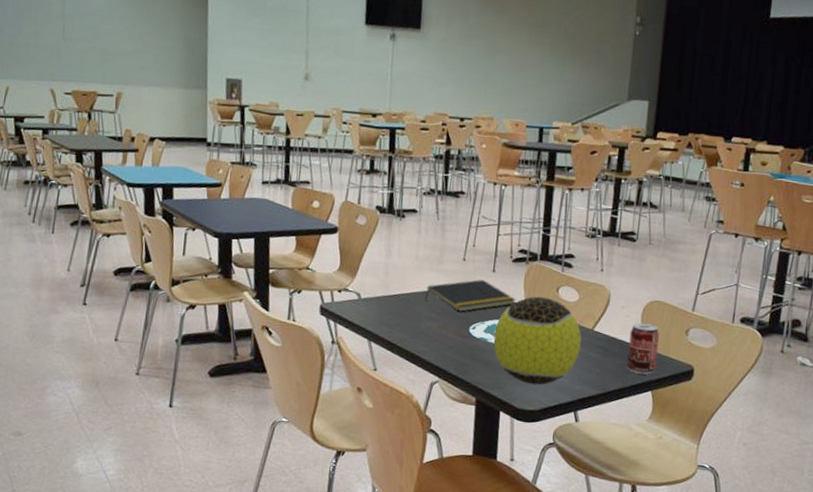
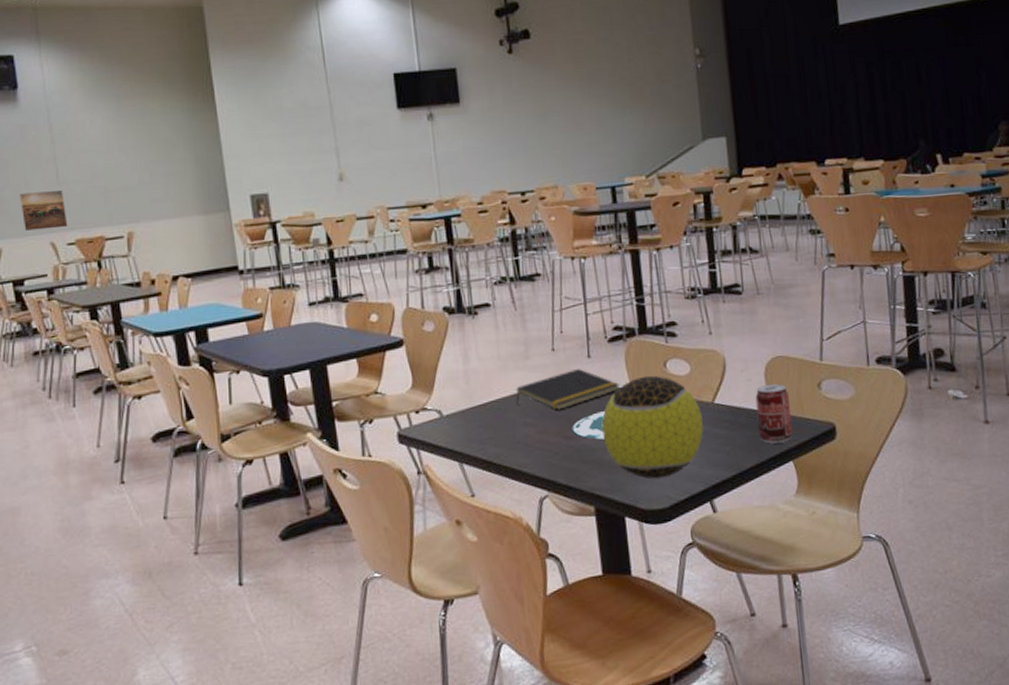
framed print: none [29,41,68,79] -> present [19,189,68,231]

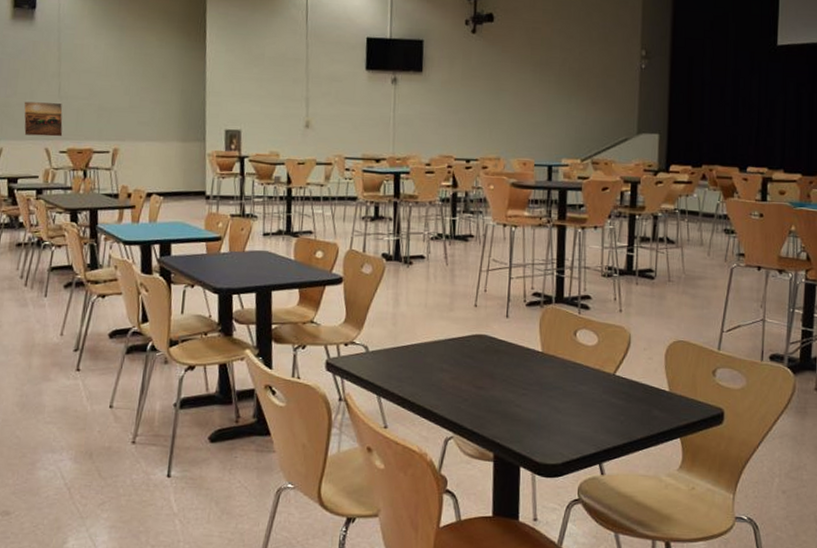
notepad: present [516,368,620,410] -> none [437,325,532,361]
plate: present [571,411,605,440] -> none [483,368,515,393]
decorative ball: present [602,375,704,479] -> none [510,341,603,437]
beverage can: present [755,383,793,444] -> none [652,364,686,421]

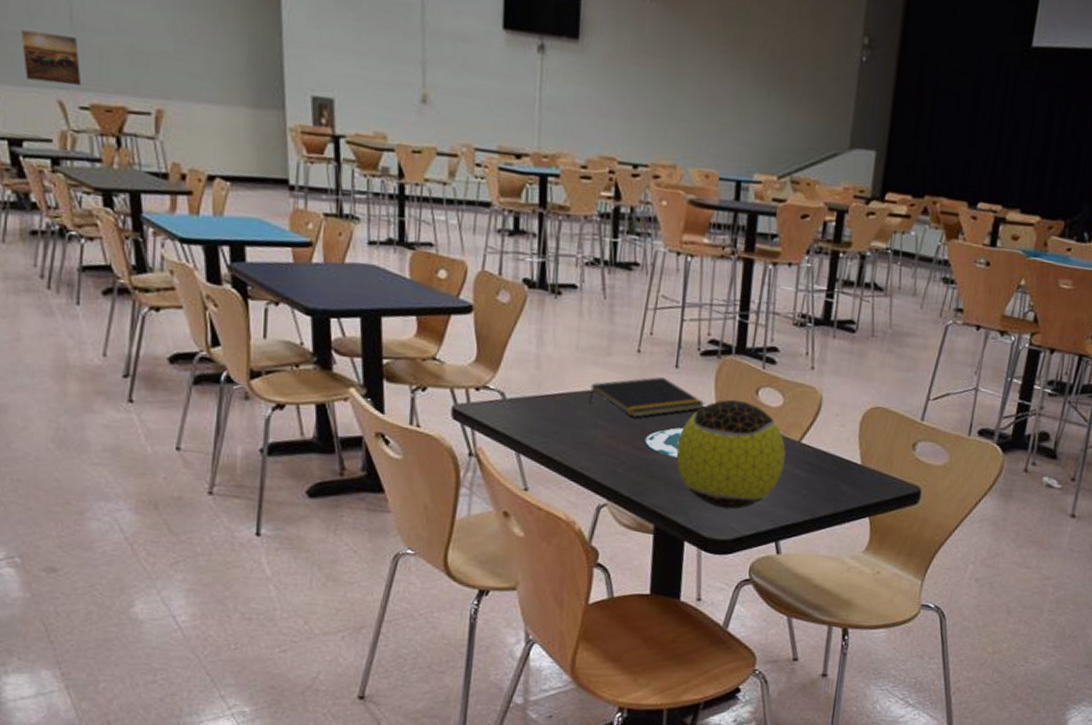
notepad: none [437,325,532,361] -> present [589,376,705,418]
plate: none [483,368,515,393] -> present [644,428,683,457]
decorative ball: none [510,341,603,437] -> present [676,399,786,509]

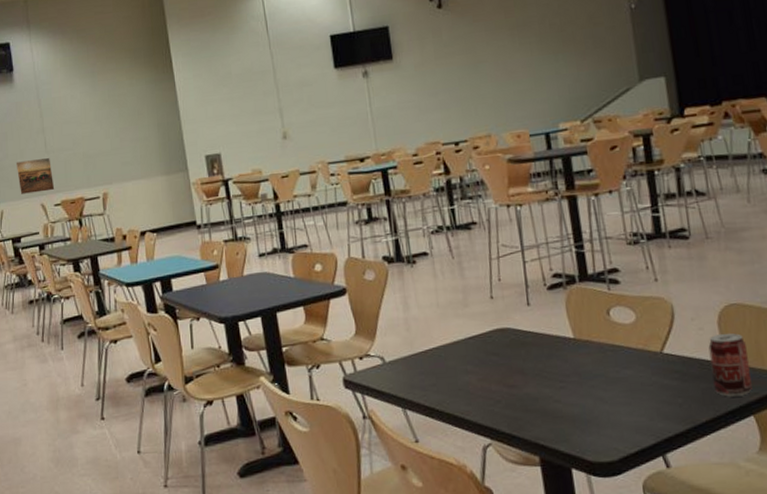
notepad: present [589,376,705,418] -> none [456,316,562,358]
plate: present [644,428,683,457] -> none [513,360,547,389]
decorative ball: present [676,399,786,509] -> none [544,323,653,431]
beverage can: none [840,434,881,498] -> present [708,333,752,397]

